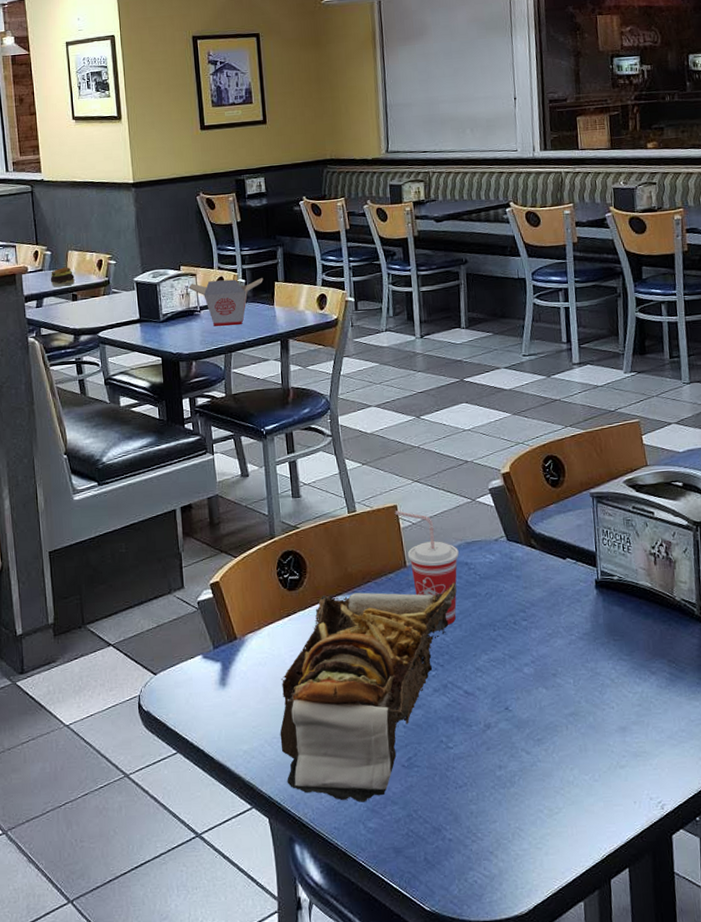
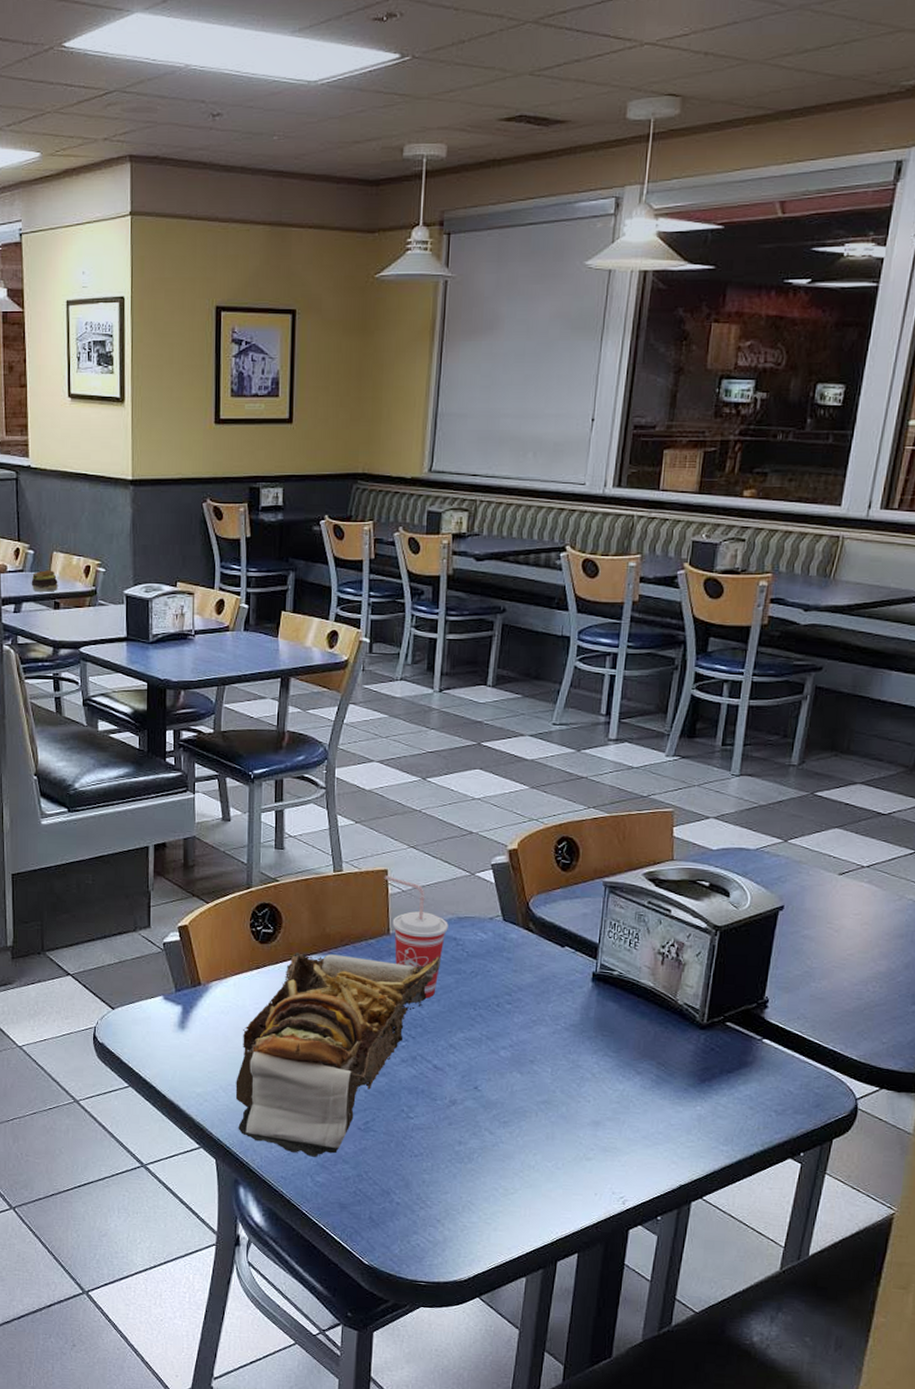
takeout container: present [188,278,263,326] -> none [184,603,269,655]

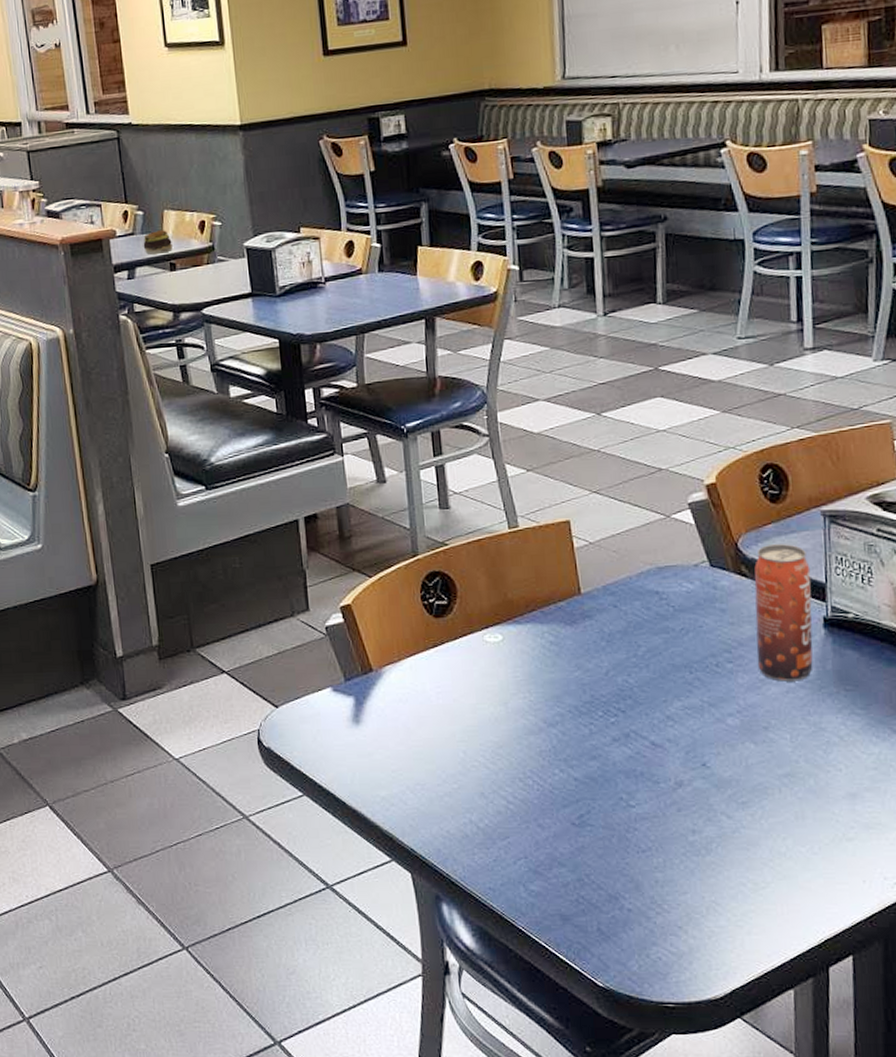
food tray: present [235,953,440,1157] -> none [424,614,644,862]
beverage cup: present [384,875,448,999] -> none [566,527,648,665]
soda can: none [532,906,588,1024] -> present [754,544,813,682]

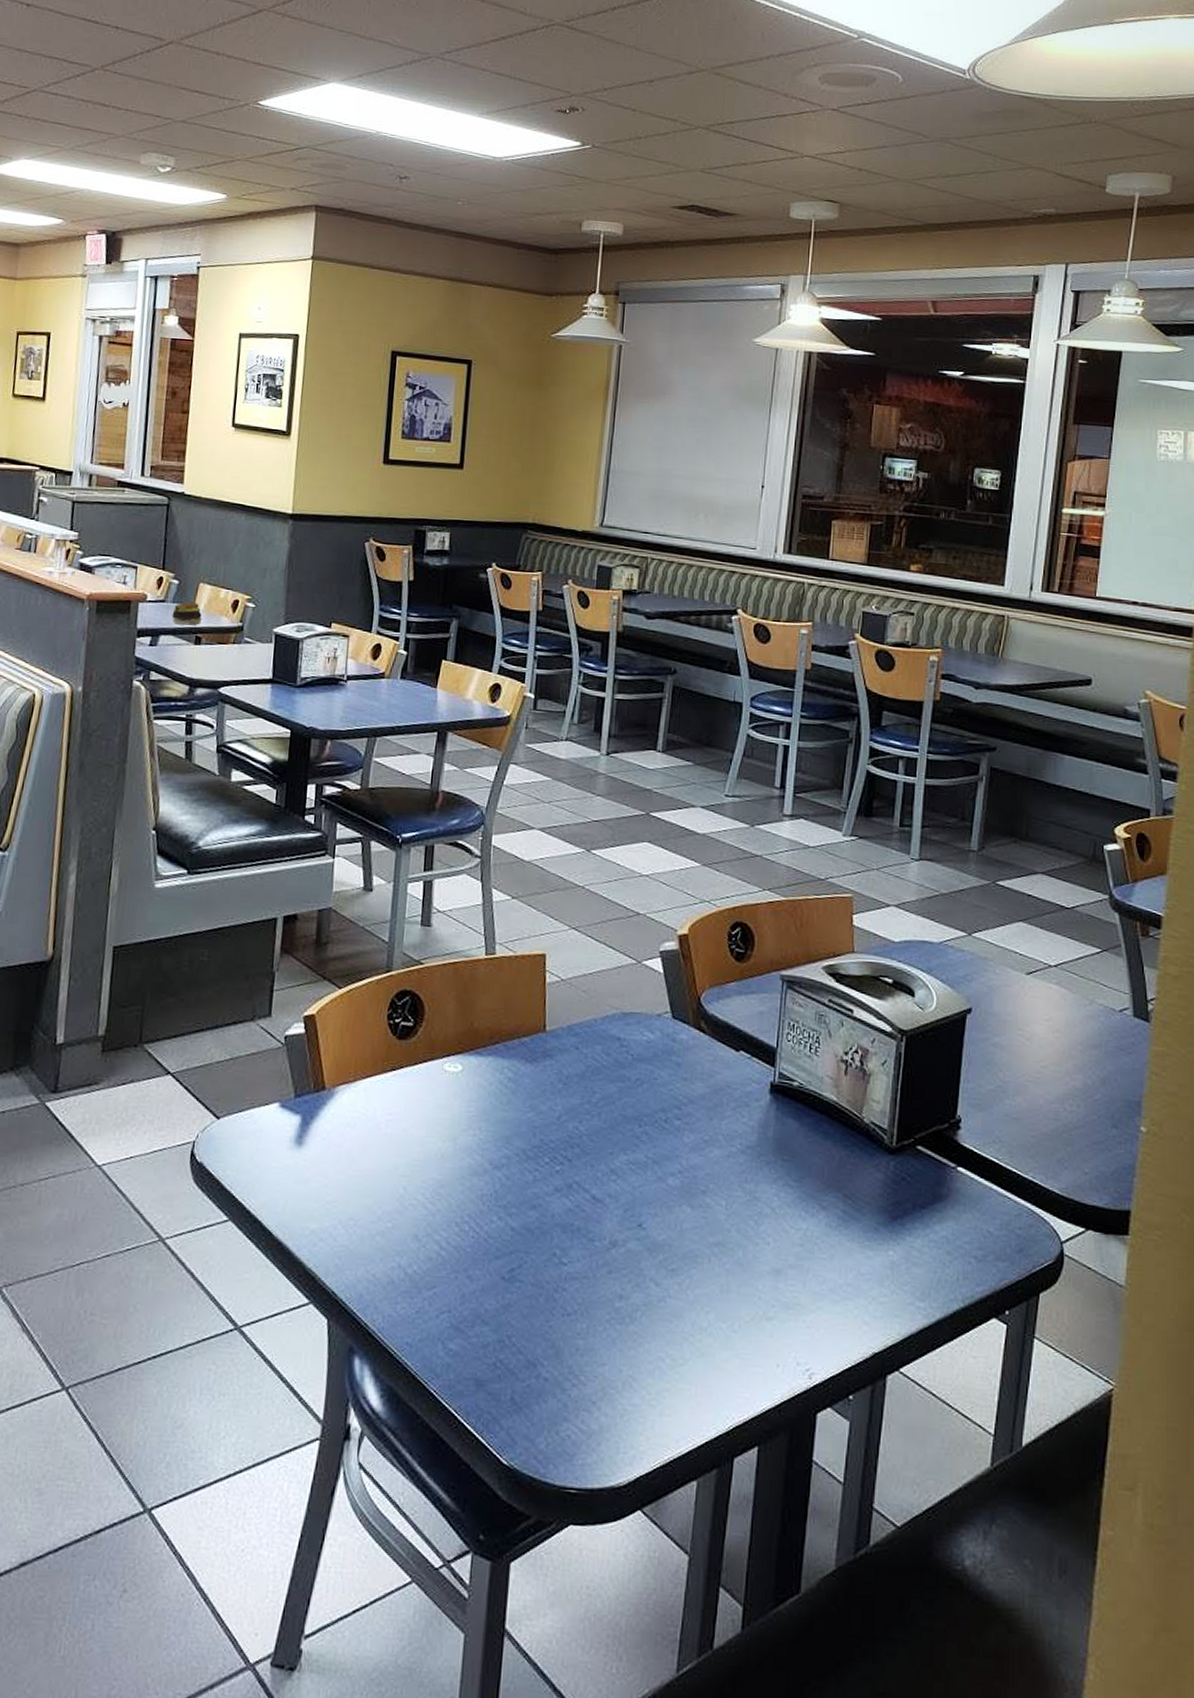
soda can: present [754,544,813,682] -> none [704,1003,764,1146]

